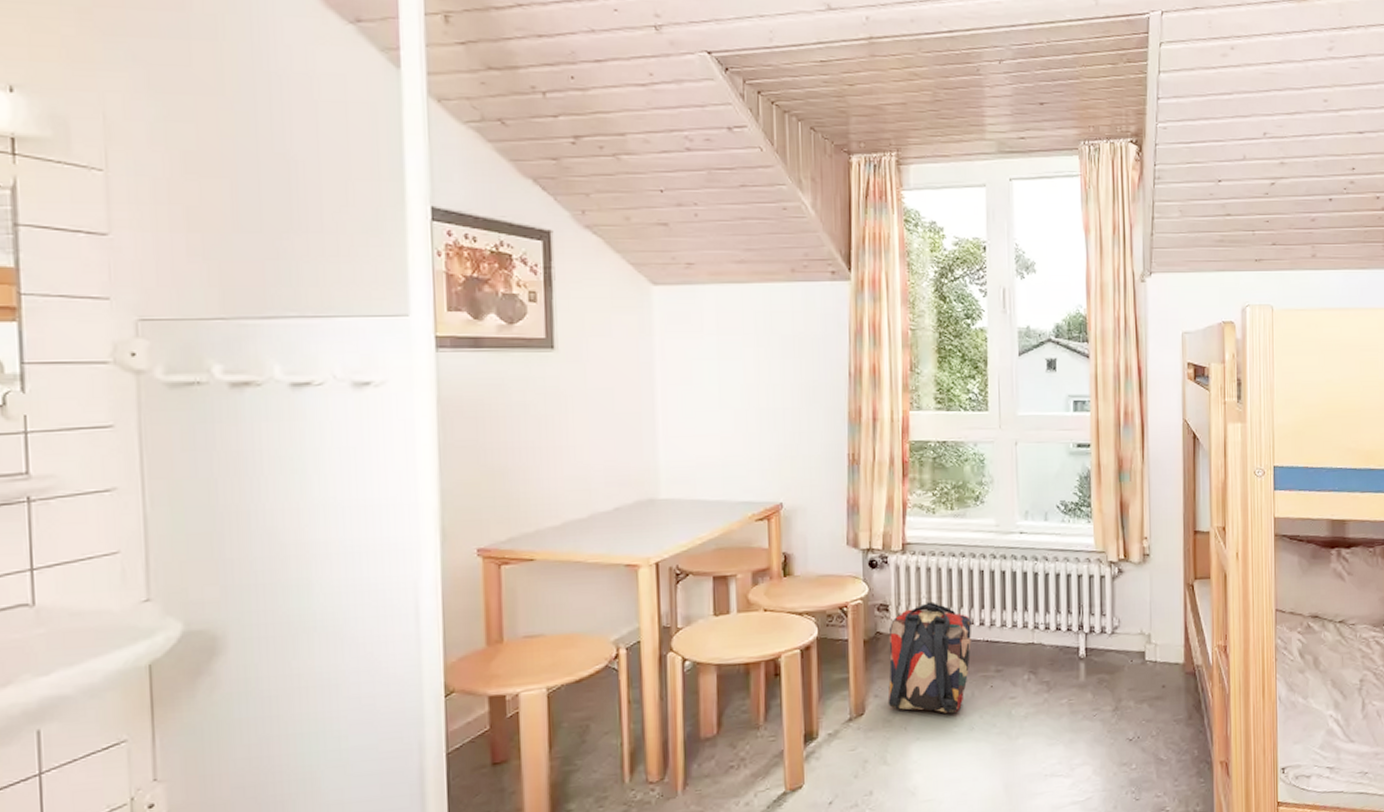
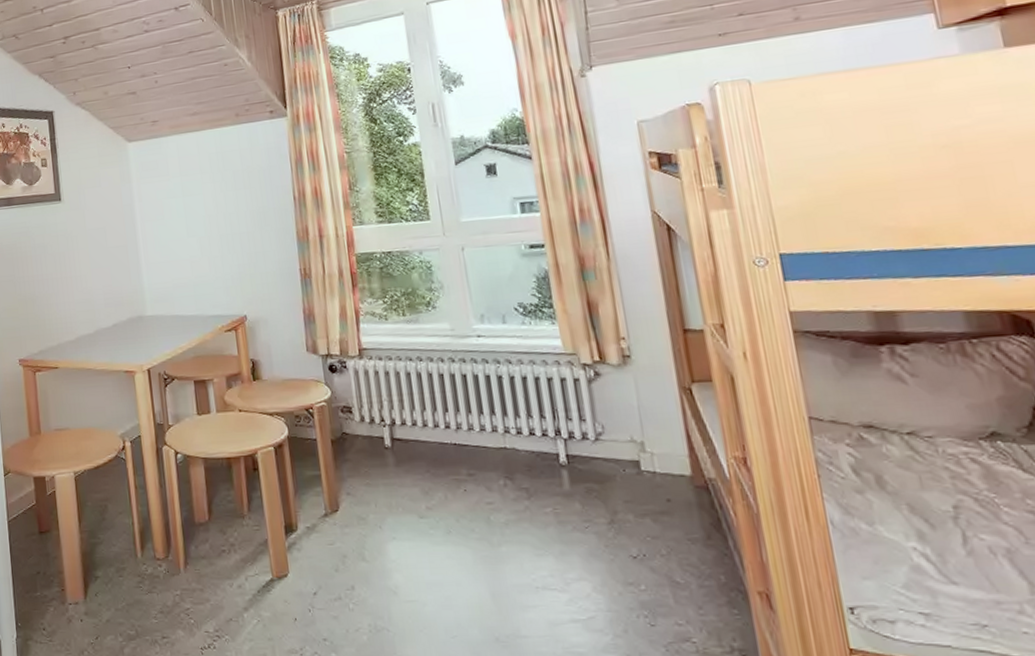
backpack: present [888,601,971,714] -> none [354,404,439,516]

